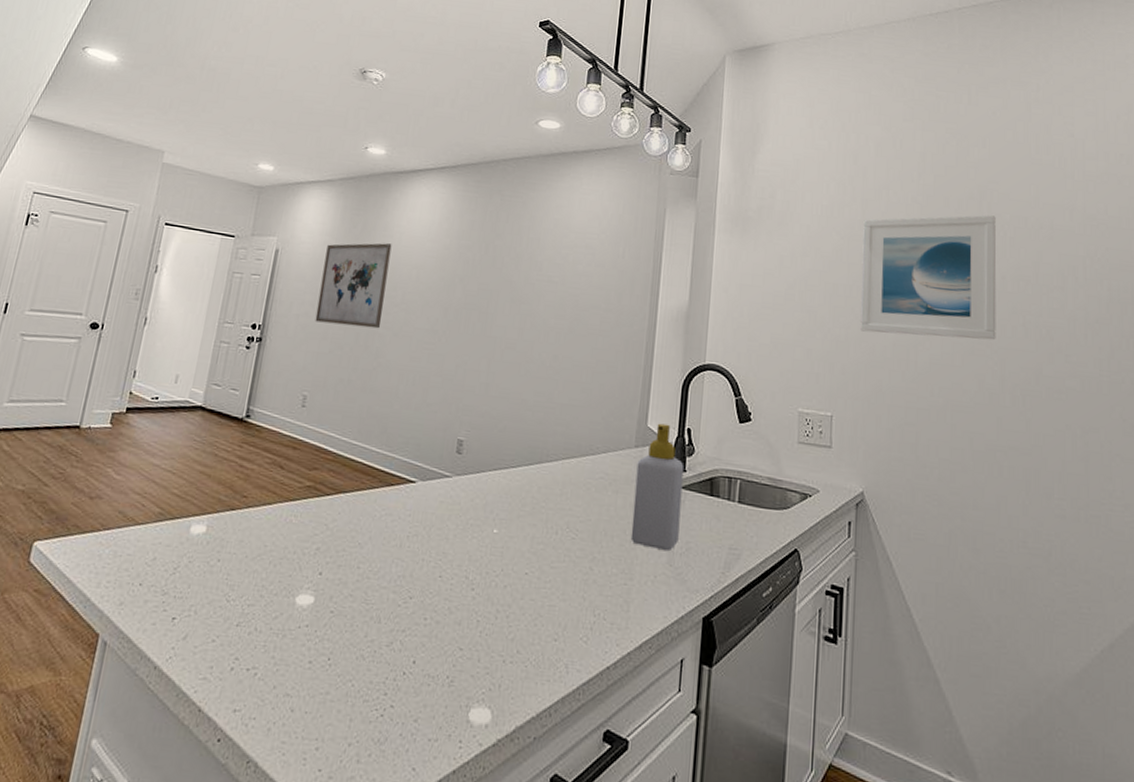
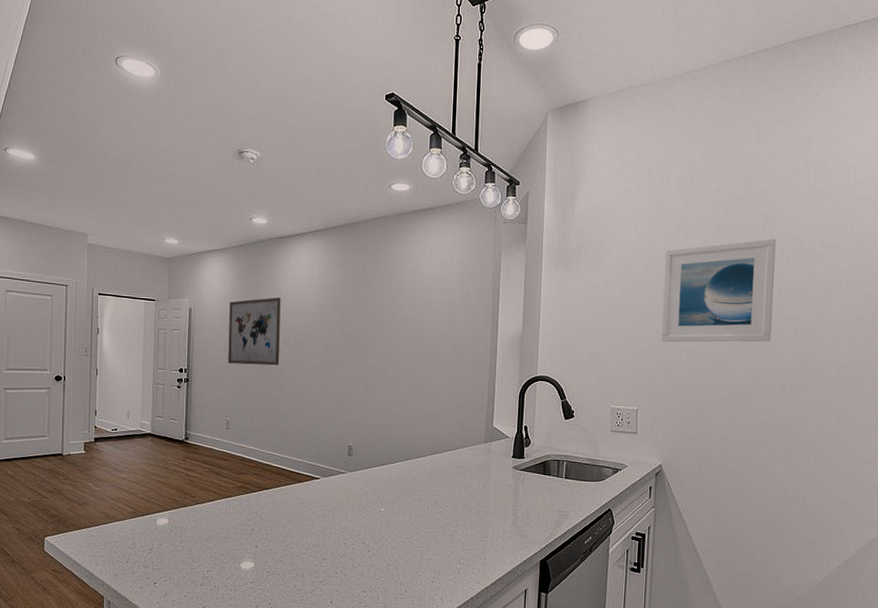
soap bottle: present [630,423,684,550] -> none [484,423,523,515]

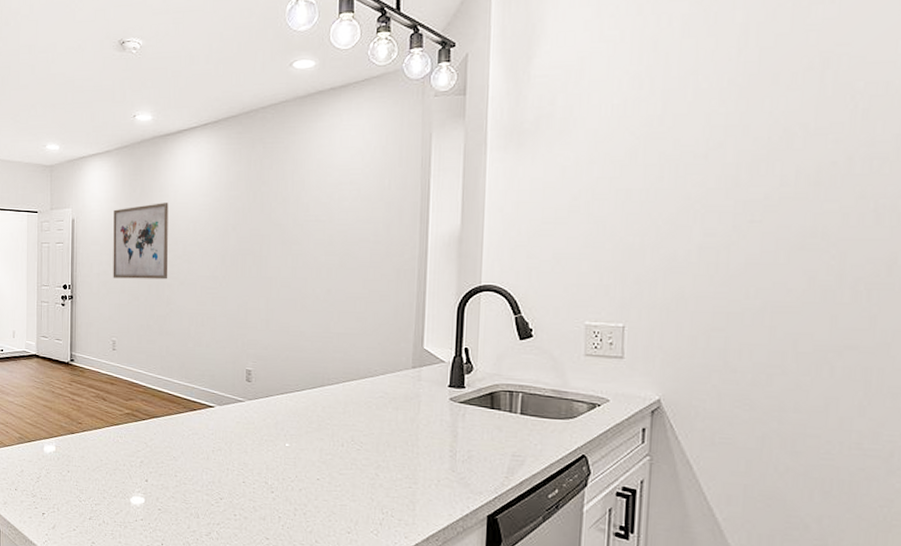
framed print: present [660,239,776,343] -> none [657,86,844,237]

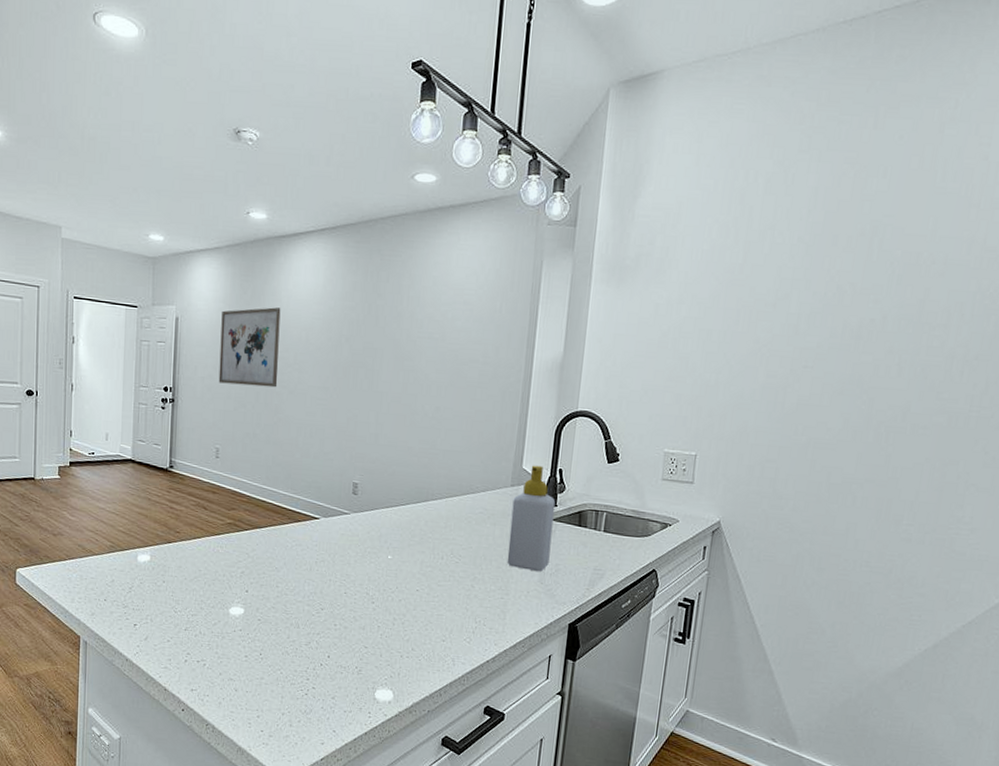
soap bottle: none [413,345,463,458] -> present [507,465,556,571]

